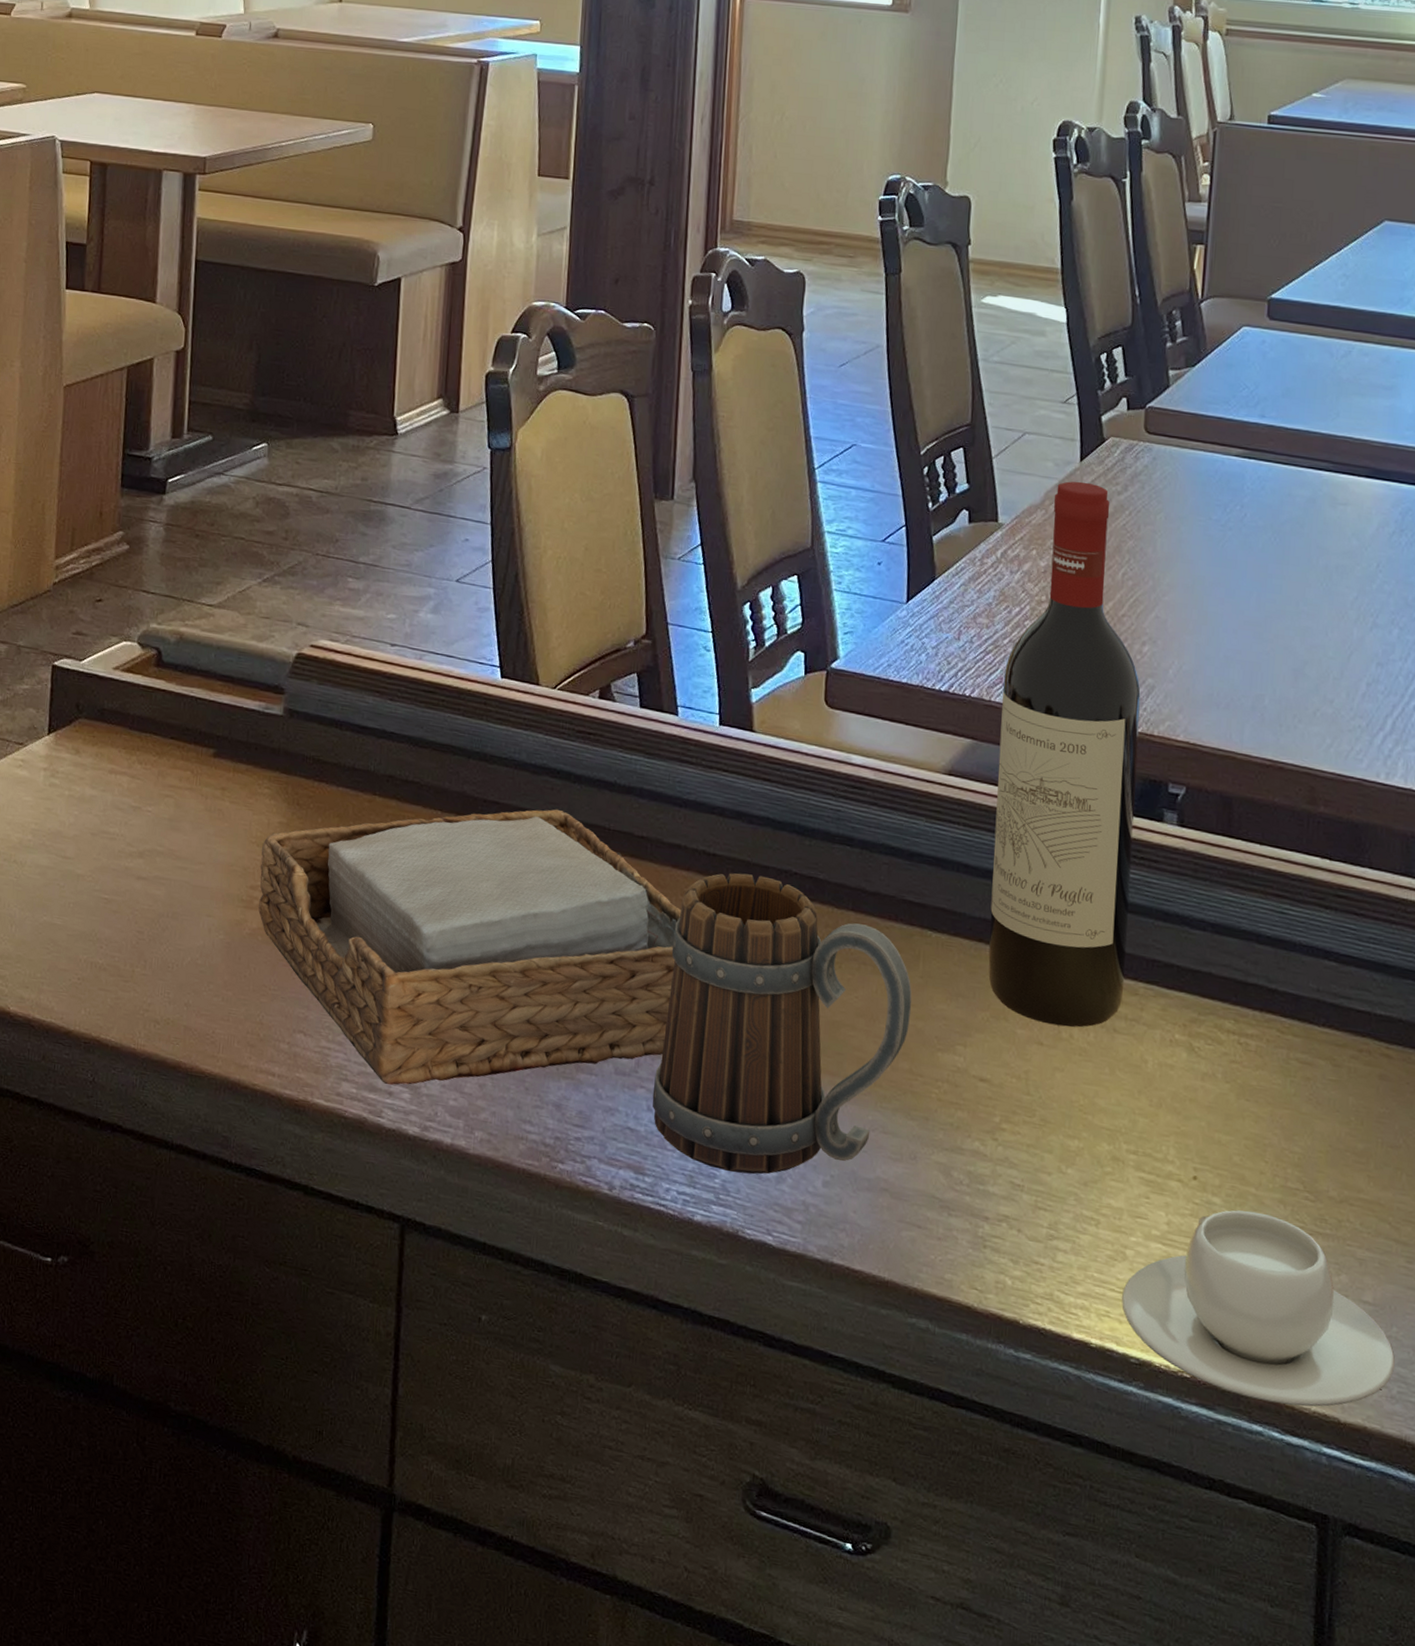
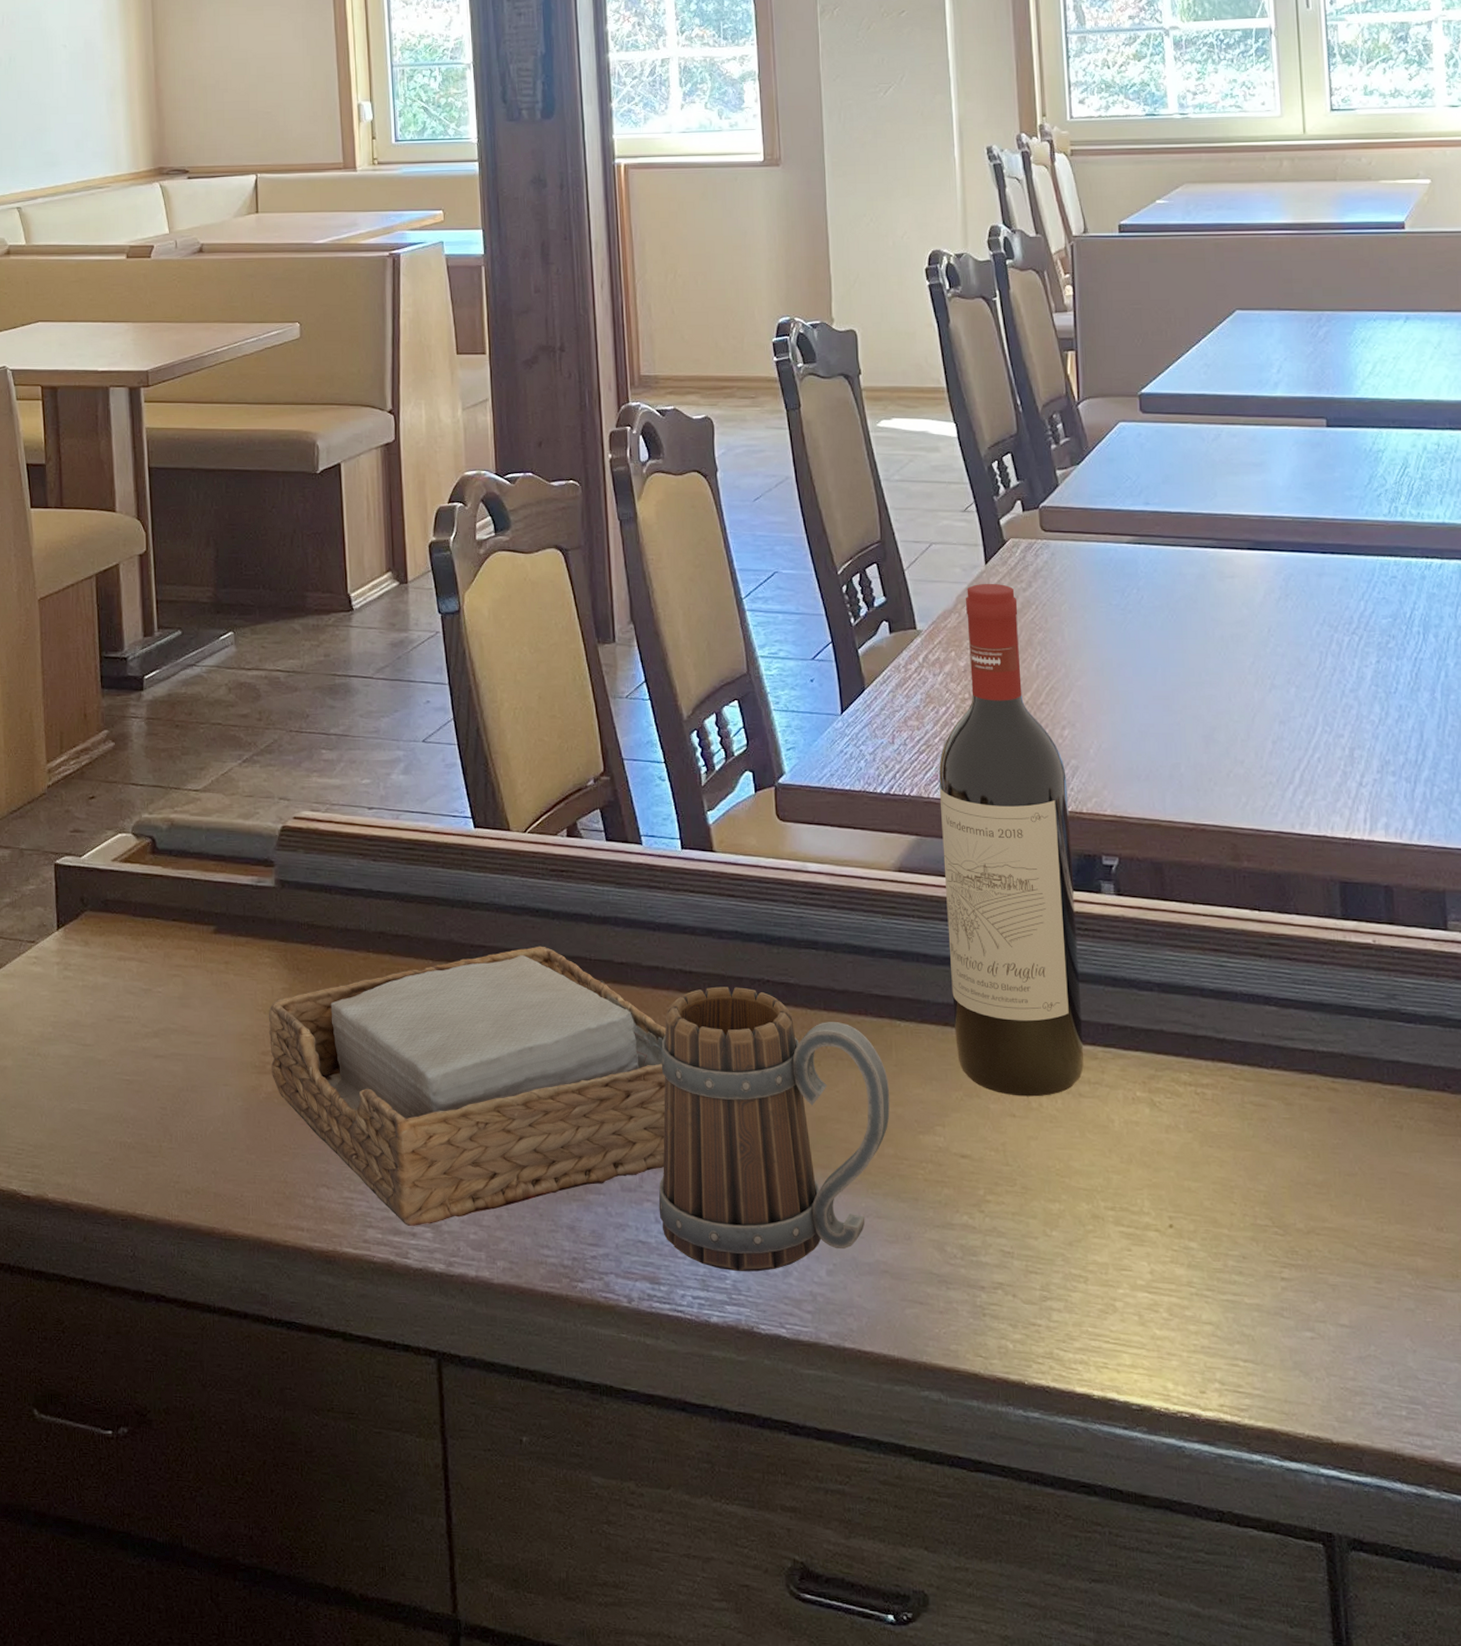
teacup: present [1121,1210,1396,1407] -> none [1116,1251,1378,1432]

